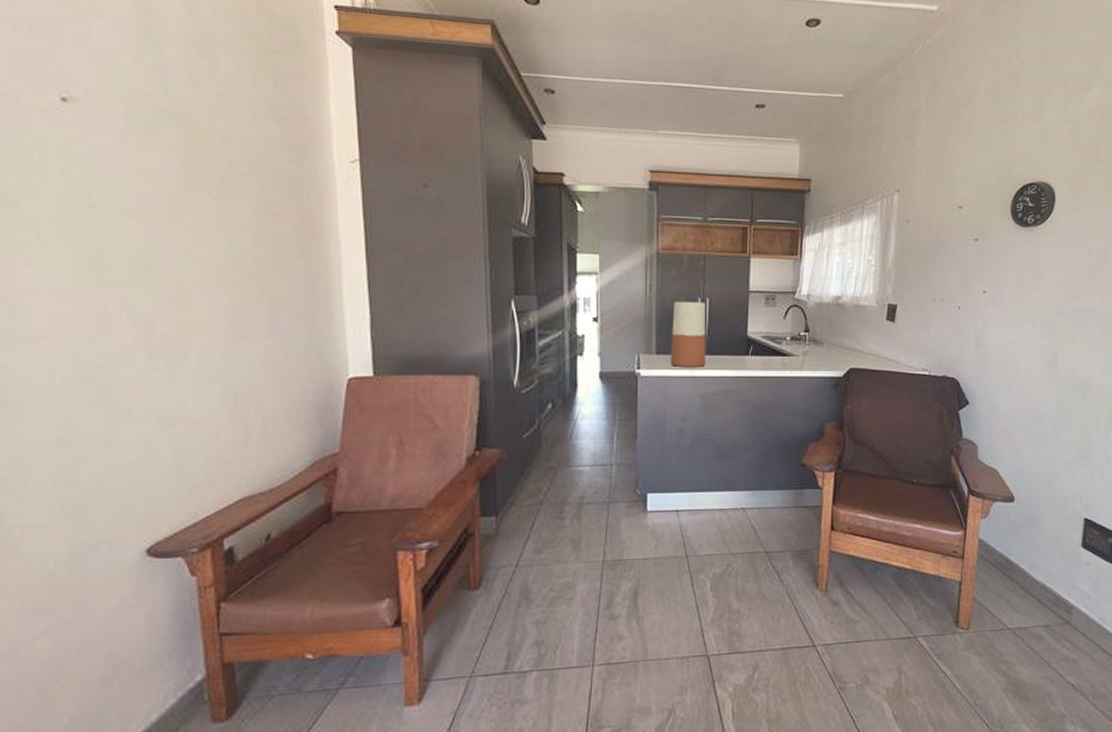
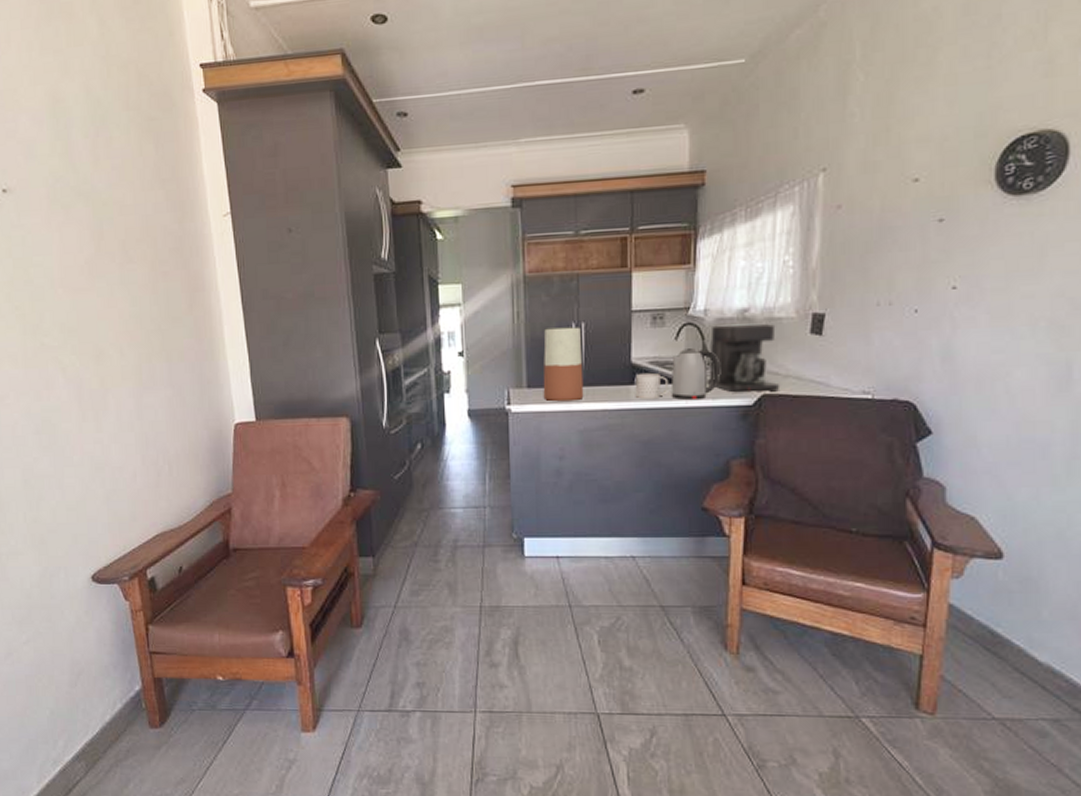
mug: none [749,345,777,369] -> present [635,372,669,399]
kettle: none [779,327,818,371] -> present [671,348,720,401]
coffee maker: none [808,308,864,366] -> present [706,323,781,393]

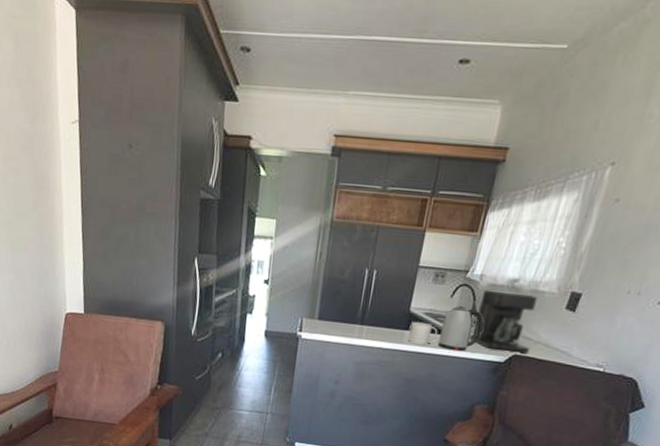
vase: present [543,327,584,402] -> none [330,270,372,337]

